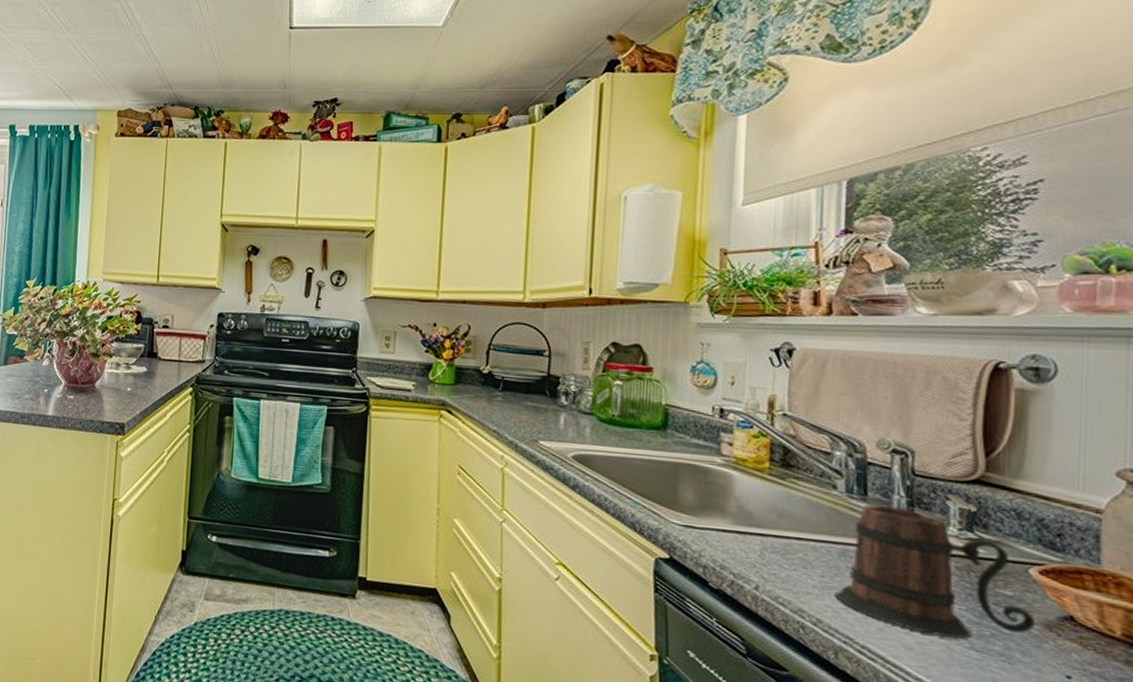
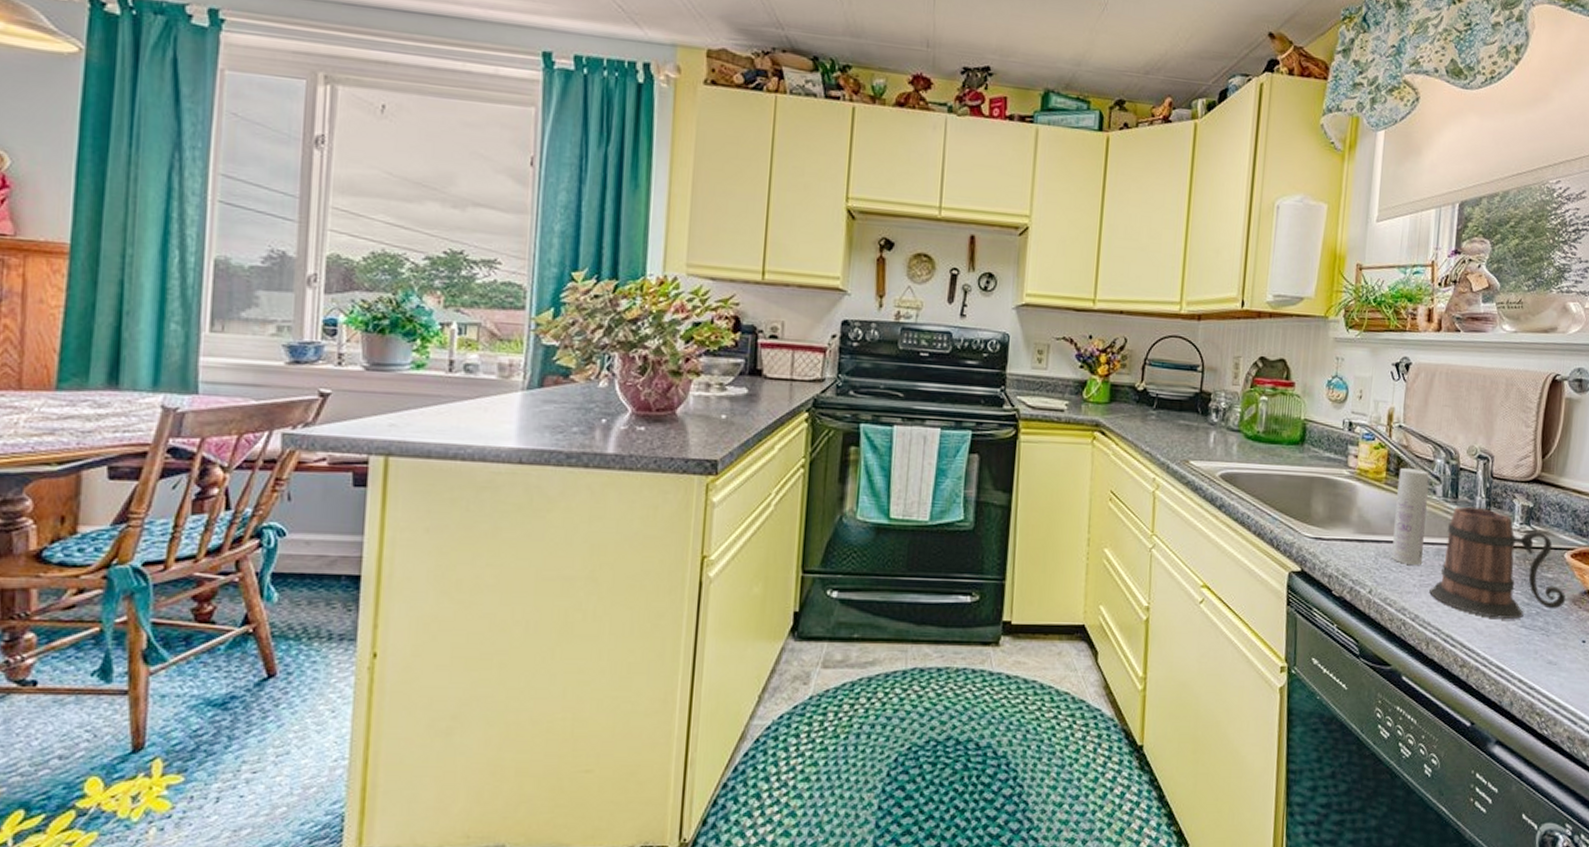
bottle: none [782,458,827,566] -> present [1391,467,1430,566]

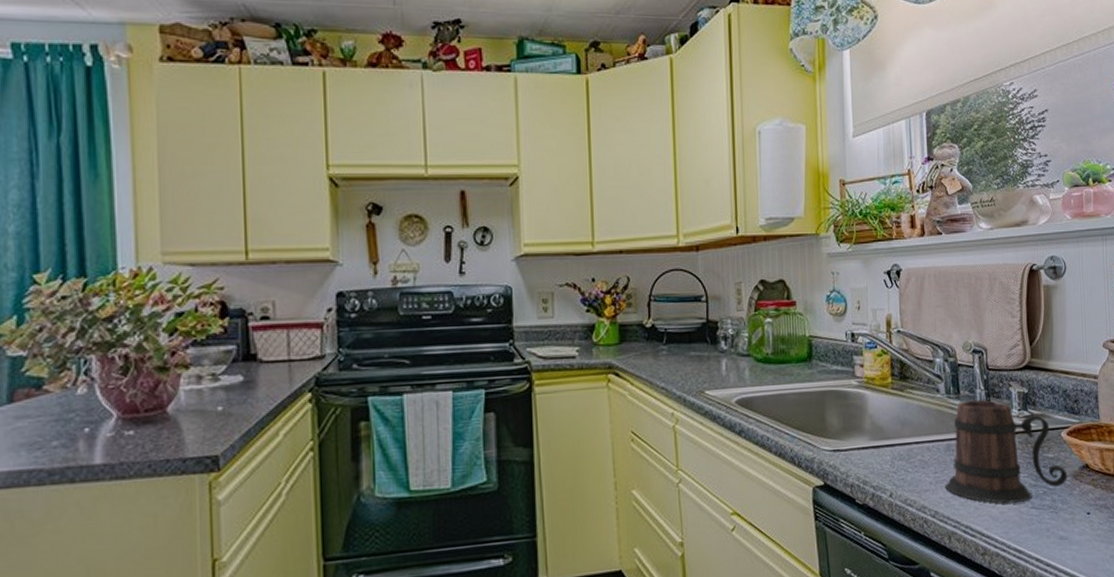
bottle: present [1391,467,1430,566] -> none [903,370,935,464]

